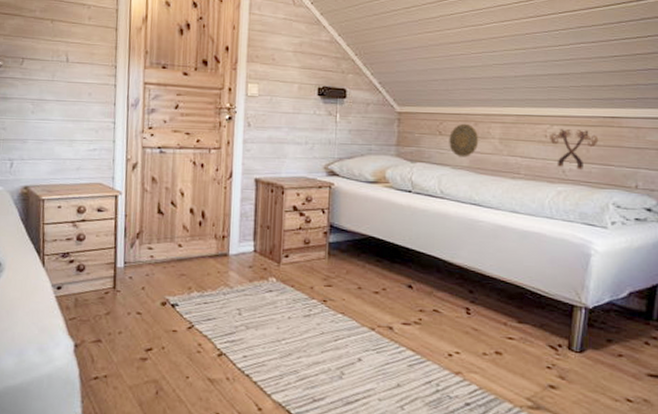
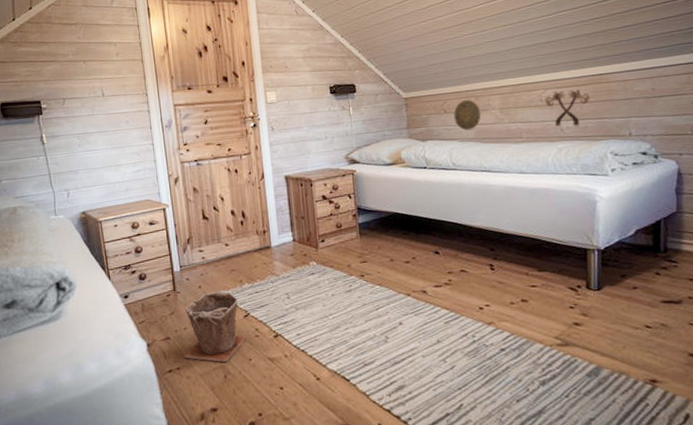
plant pot: none [114,295,187,376] -> present [184,290,247,362]

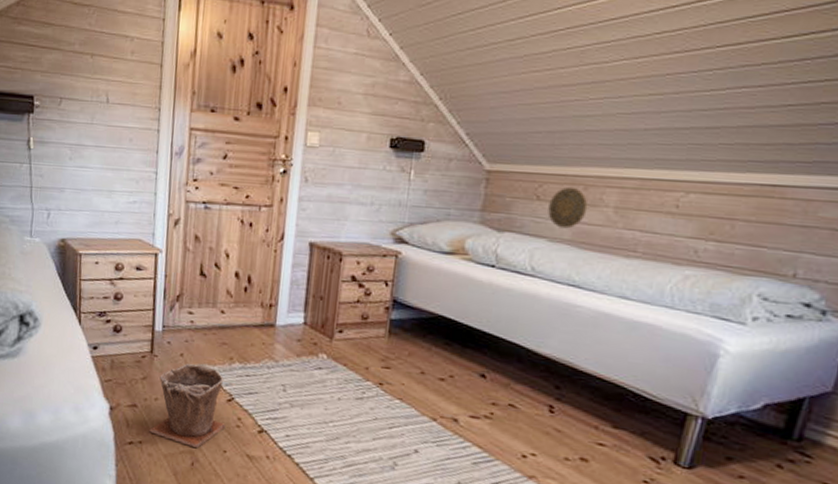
decorative ornament: present [545,90,590,127] -> none [682,197,751,252]

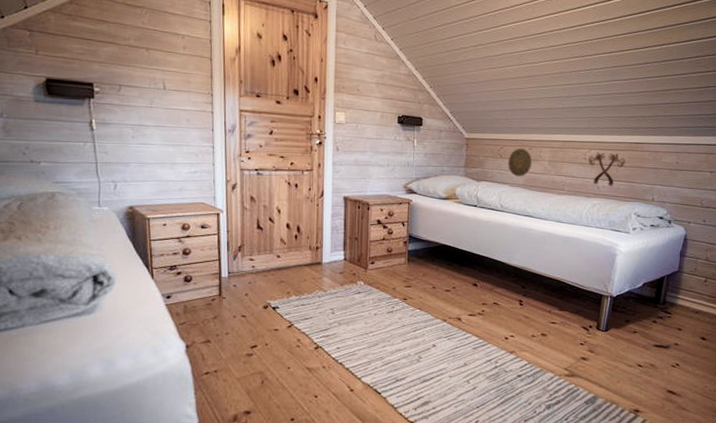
plant pot: present [149,363,226,448] -> none [223,299,288,368]
decorative ornament: none [682,197,751,252] -> present [588,152,626,187]

